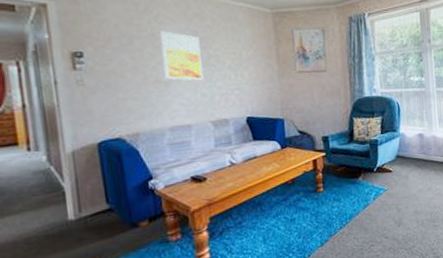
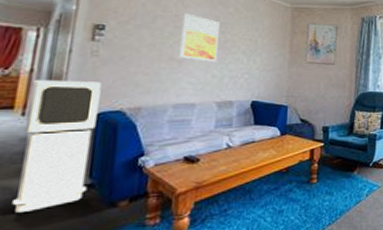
air purifier: none [28,111,108,239] -> present [12,79,102,213]

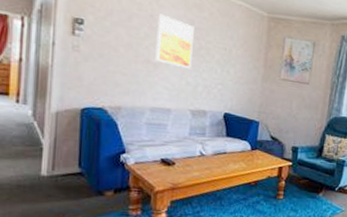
air purifier: present [12,79,102,213] -> none [17,69,84,190]

